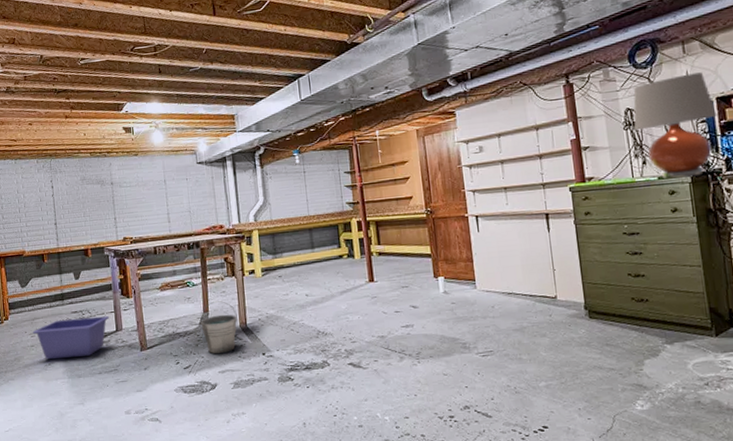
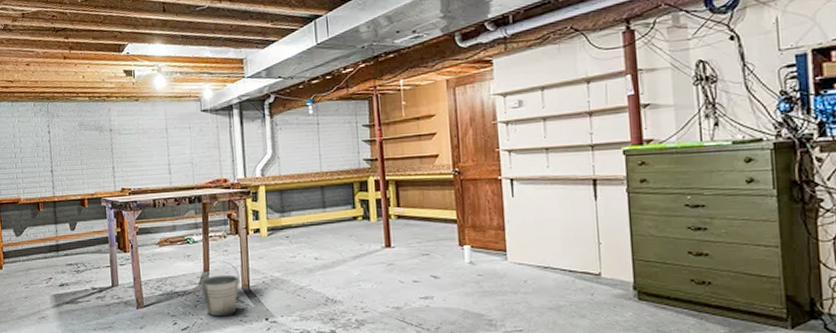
storage bin: present [32,315,110,360] -> none [26,270,106,313]
lamp: present [633,72,717,180] -> none [706,19,811,146]

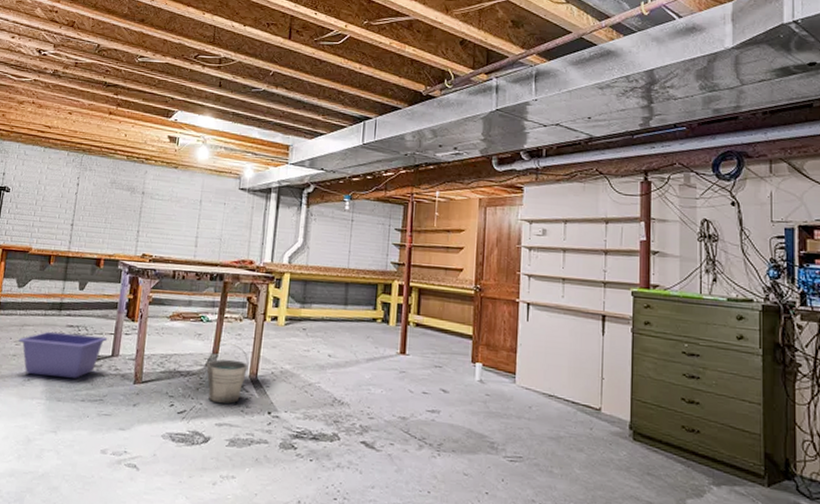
storage bin: none [26,270,106,313] -> present [18,331,108,378]

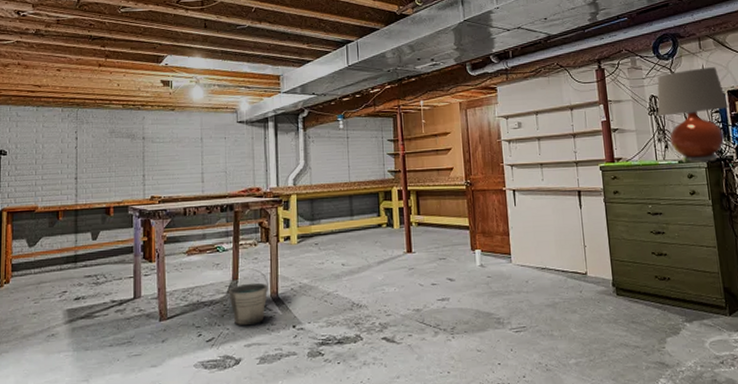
storage bin: present [18,331,108,378] -> none [36,281,128,330]
lamp: none [709,195,797,306] -> present [657,67,728,164]

